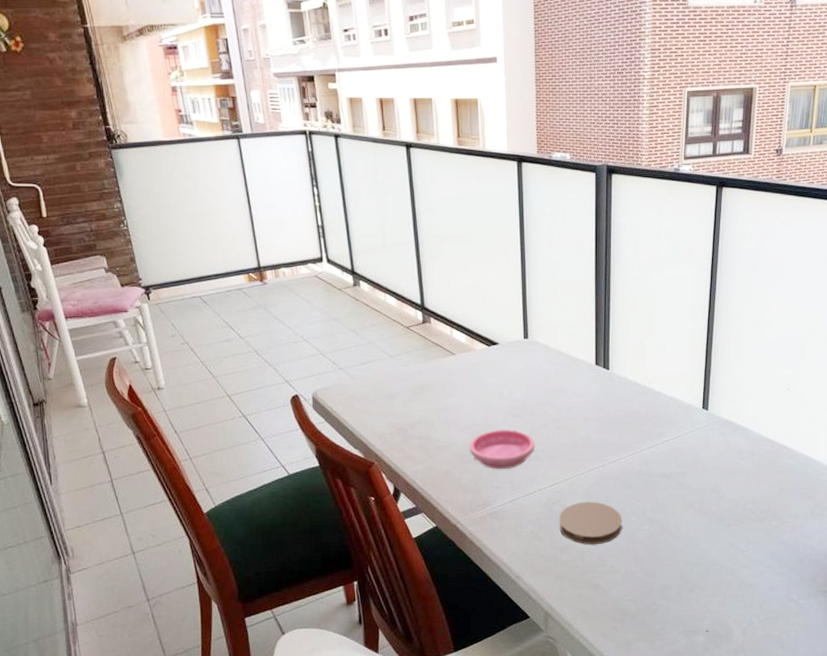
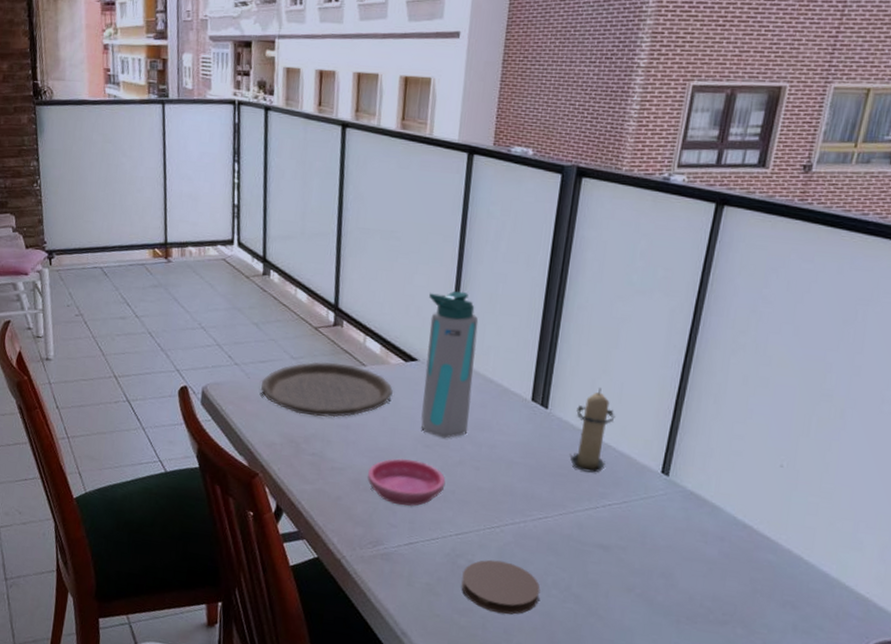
plate: none [365,355,481,405] -> present [260,361,393,418]
water bottle: none [501,280,548,407] -> present [421,291,479,439]
candle: none [631,347,662,417] -> present [569,388,615,473]

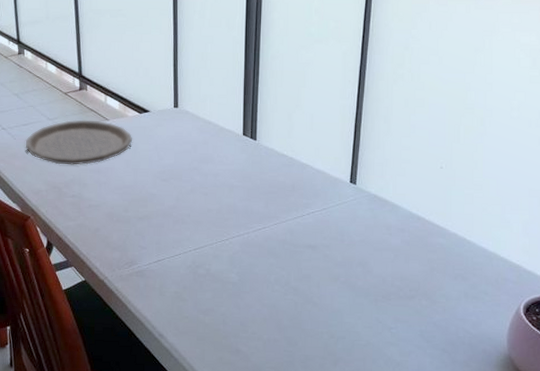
saucer: present [367,458,446,506] -> none [119,192,182,231]
water bottle: present [421,291,479,439] -> none [154,53,195,173]
coaster: present [461,559,541,615] -> none [203,267,266,310]
candle: present [569,388,615,473] -> none [277,120,309,188]

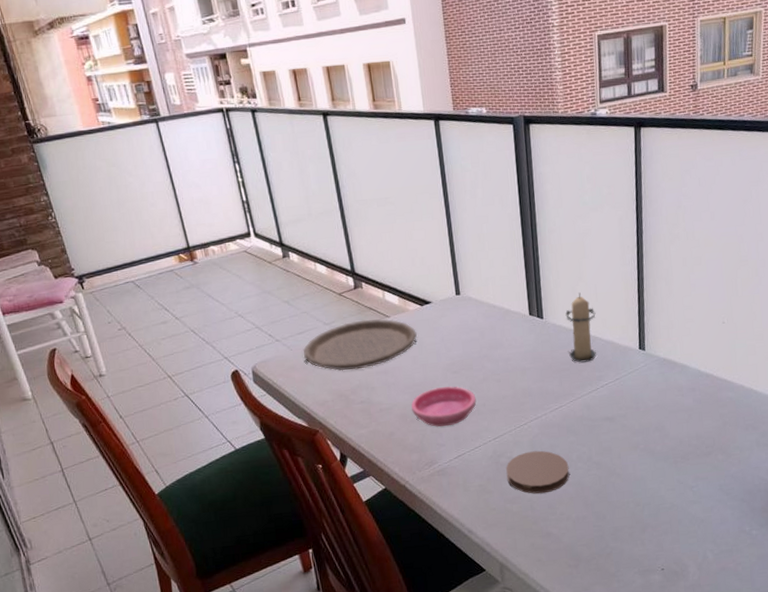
saucer: none [119,192,182,231] -> present [411,386,476,427]
coaster: none [203,267,266,310] -> present [506,450,570,494]
candle: none [277,120,309,188] -> present [565,292,596,363]

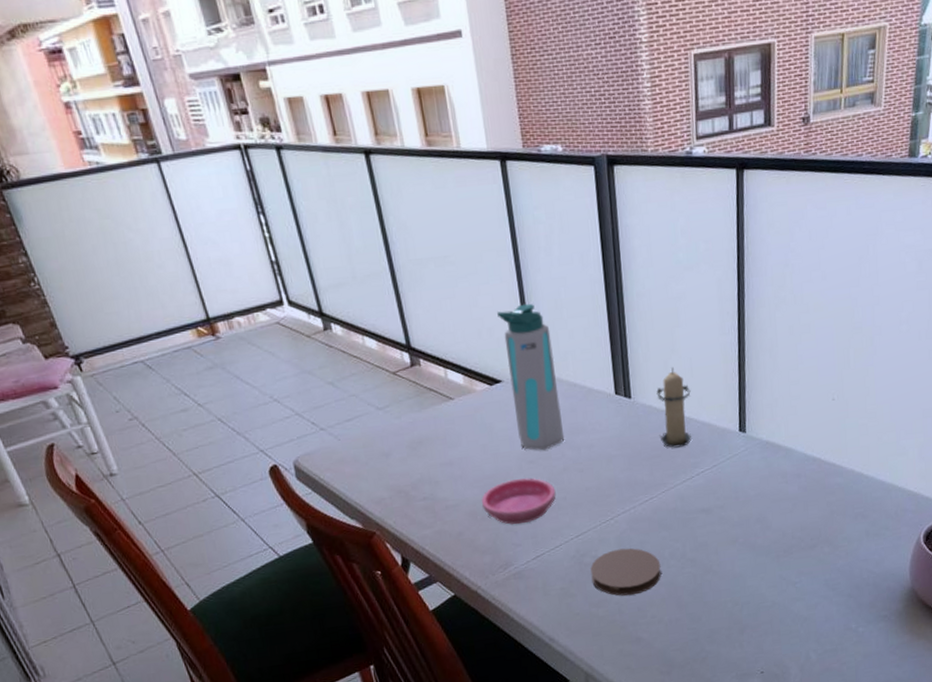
plate: present [302,319,417,371] -> none [352,401,486,463]
water bottle: none [429,237,485,363] -> present [497,303,565,451]

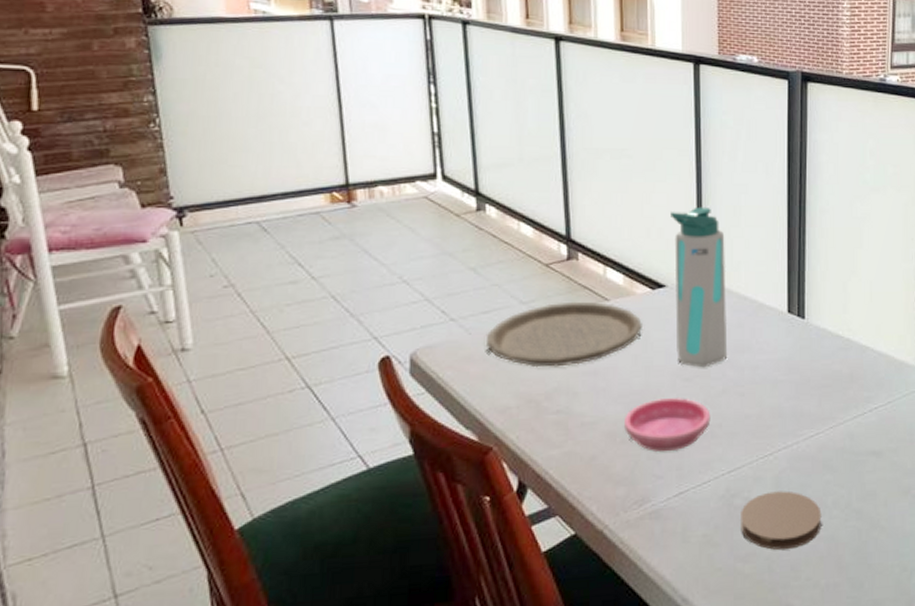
plate: none [352,401,486,463] -> present [485,301,642,368]
candle: present [656,367,691,448] -> none [832,290,869,378]

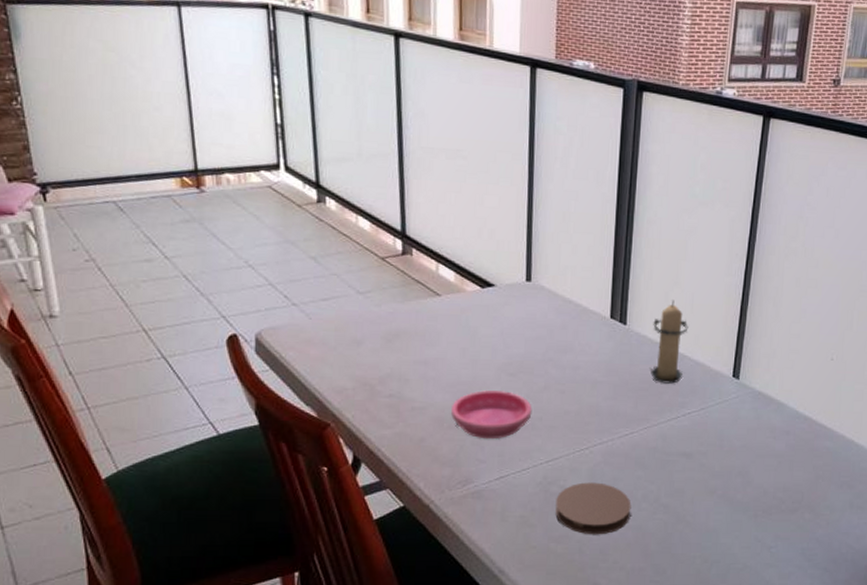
plate: present [485,301,642,368] -> none [324,294,471,355]
water bottle: present [671,206,728,368] -> none [502,210,554,365]
candle: none [832,290,869,378] -> present [649,300,689,384]

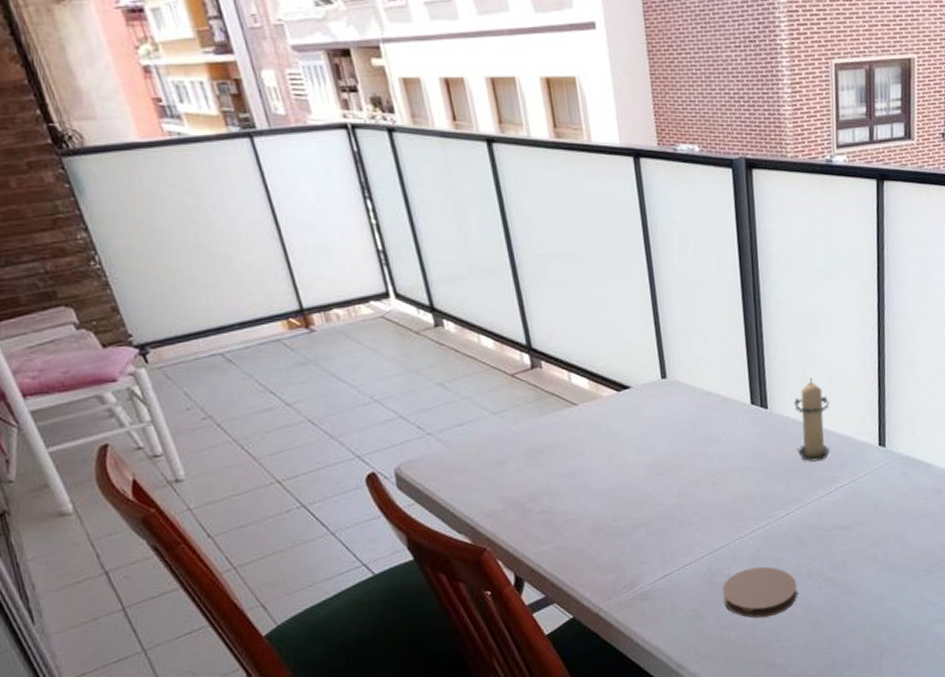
saucer: present [451,390,532,440] -> none [606,490,687,541]

